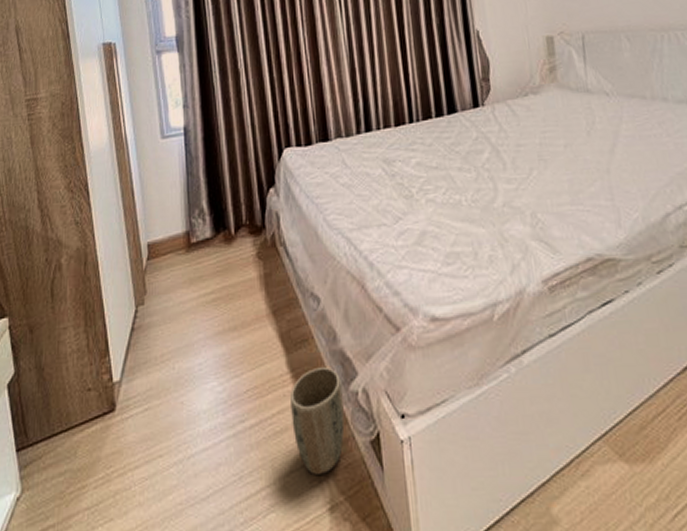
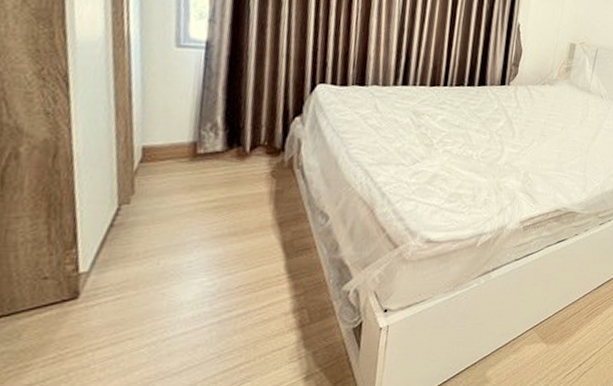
plant pot: present [290,366,345,474] -> none [281,270,336,353]

